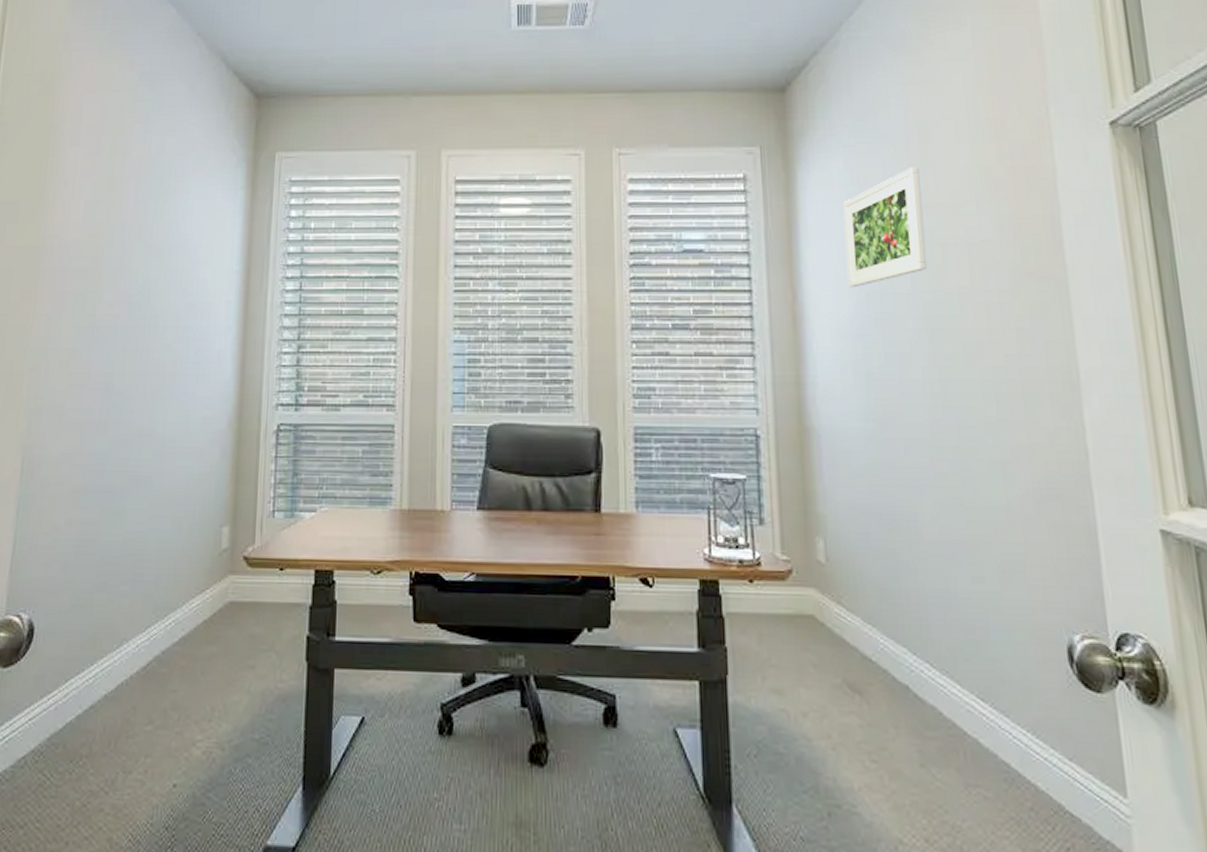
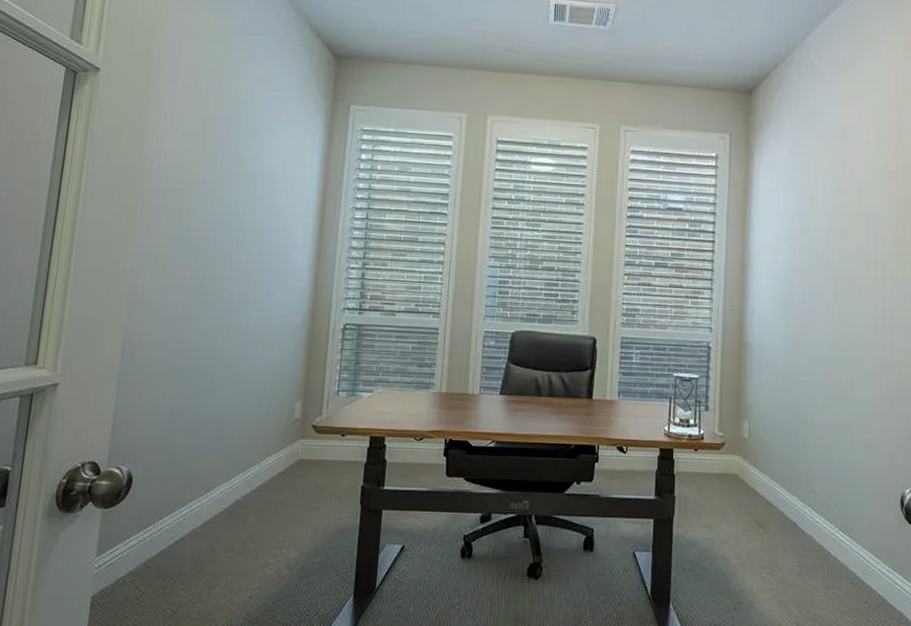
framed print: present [843,167,927,288] -> none [782,159,840,244]

